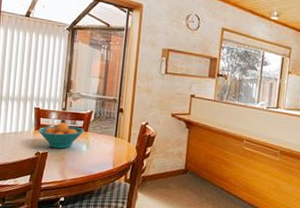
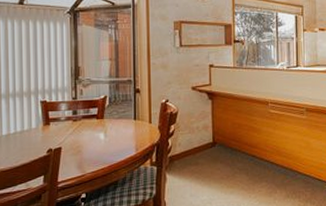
fruit bowl: present [38,122,85,149] -> none [47,113,100,142]

